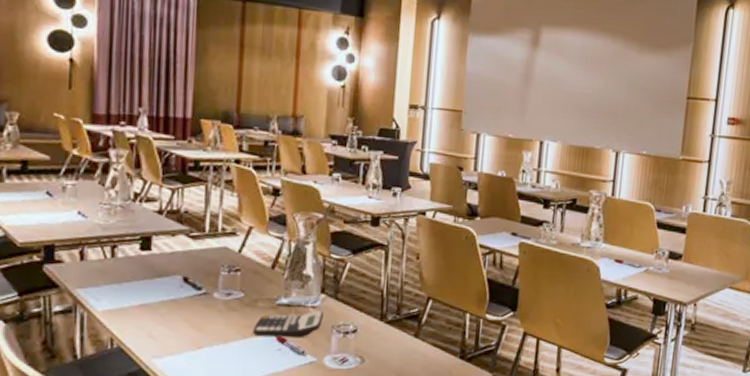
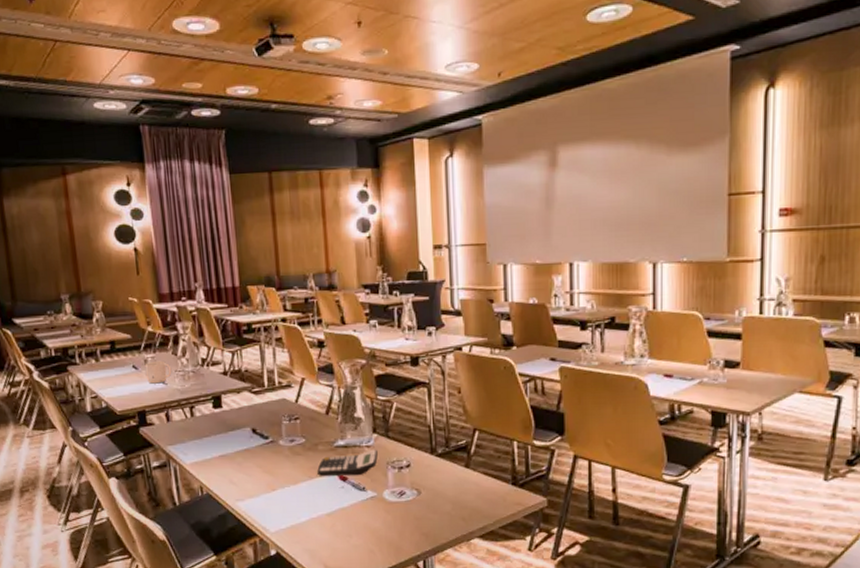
mug: none [62,189,96,216] -> present [144,360,172,384]

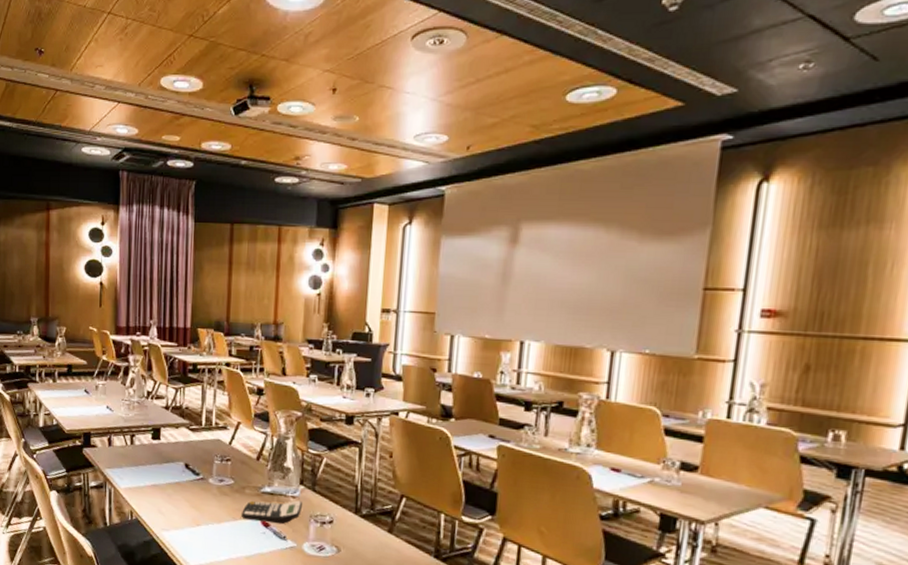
mug: present [144,360,172,384] -> none [95,388,119,410]

